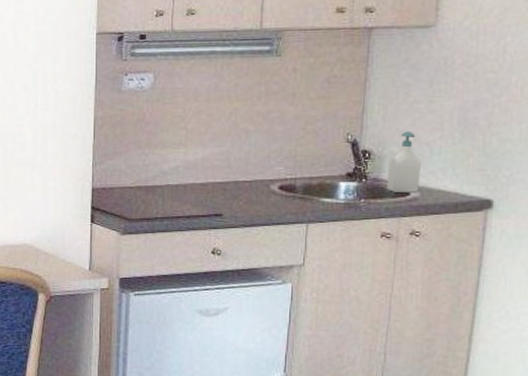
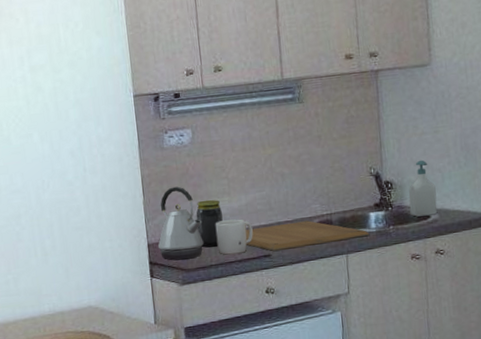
kettle: none [103,132,152,209] -> present [158,186,204,261]
jar: none [146,149,175,199] -> present [196,199,223,248]
mug: none [165,173,206,209] -> present [215,219,253,255]
chopping board: none [197,183,337,212] -> present [245,220,370,252]

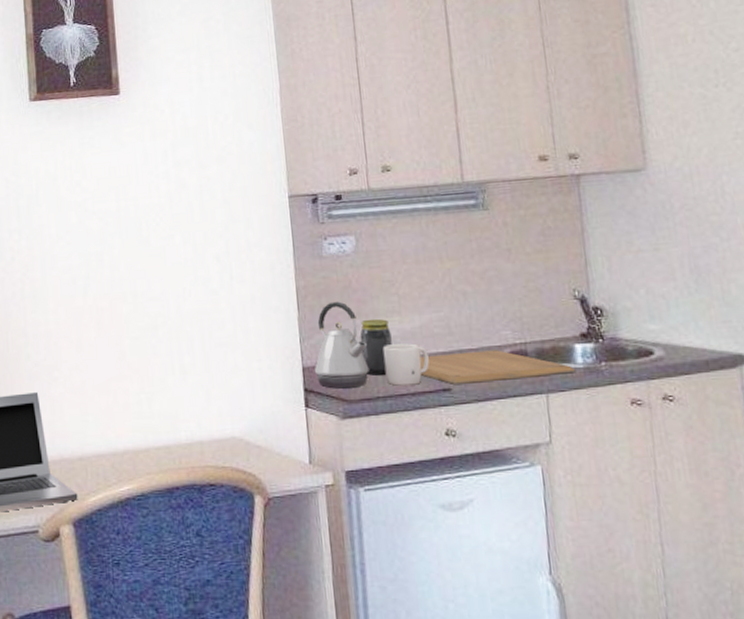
soap bottle: present [408,160,437,217] -> none [624,282,662,352]

